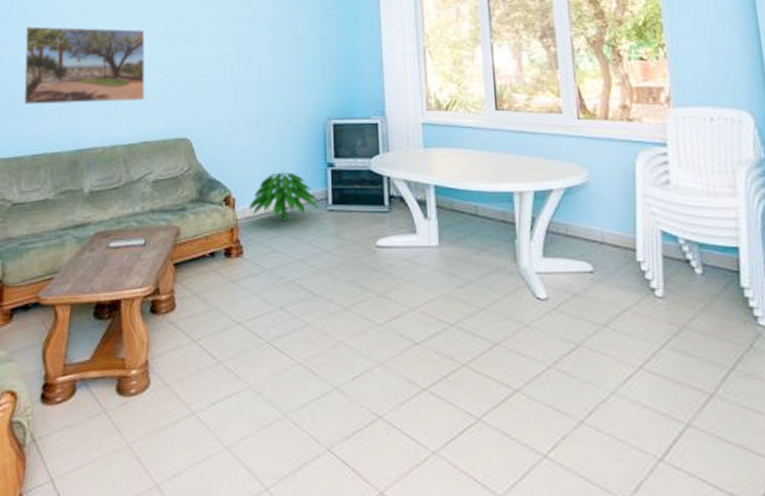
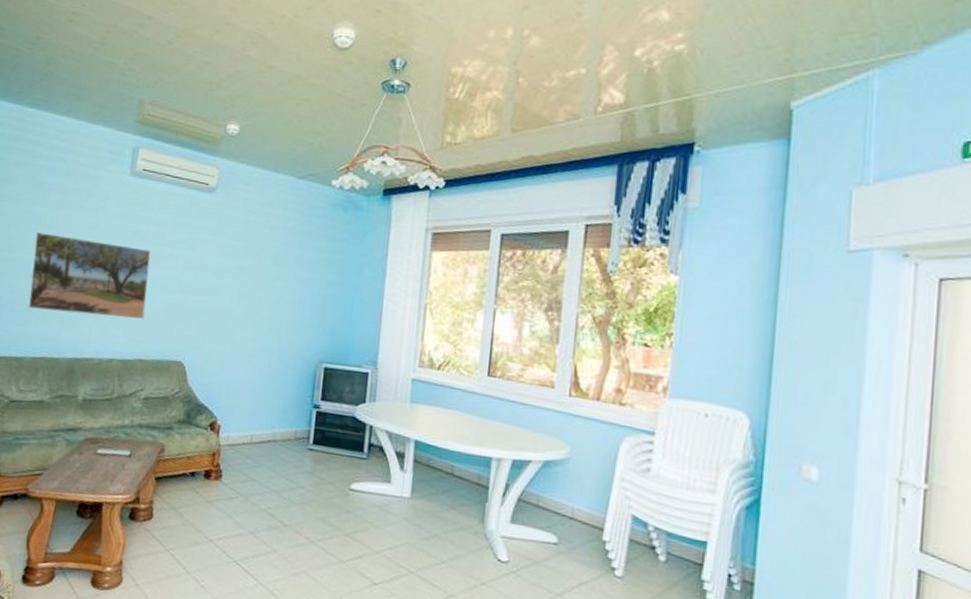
indoor plant: present [249,170,319,221] -> none [232,405,300,454]

